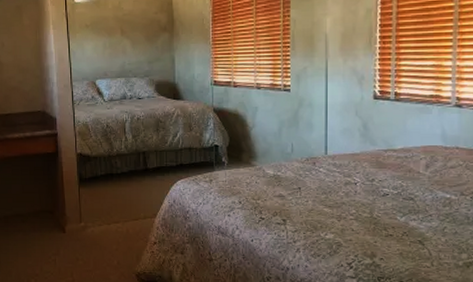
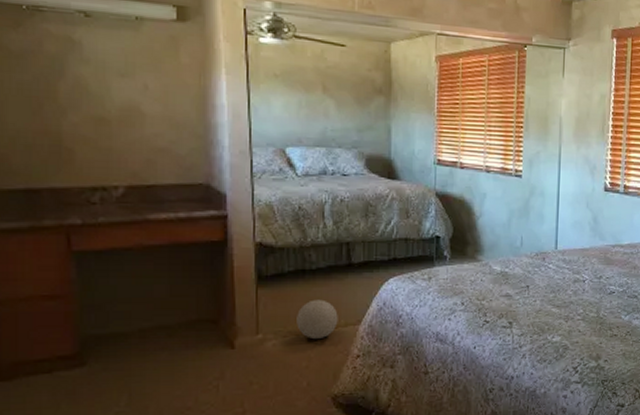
ball: none [108,197,139,229] -> present [297,299,338,340]

